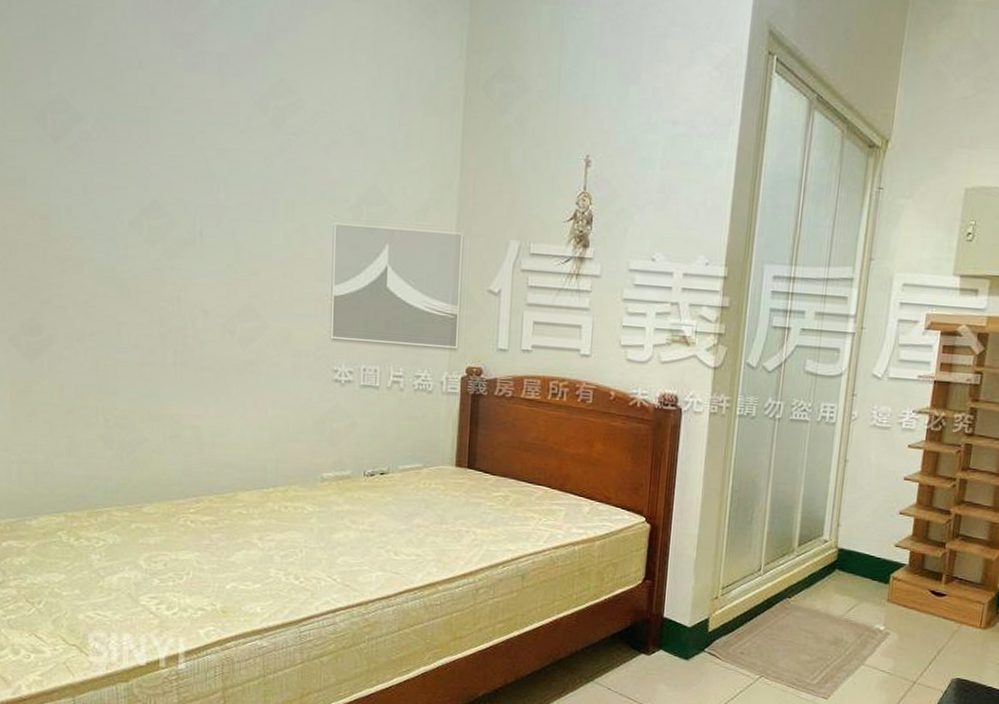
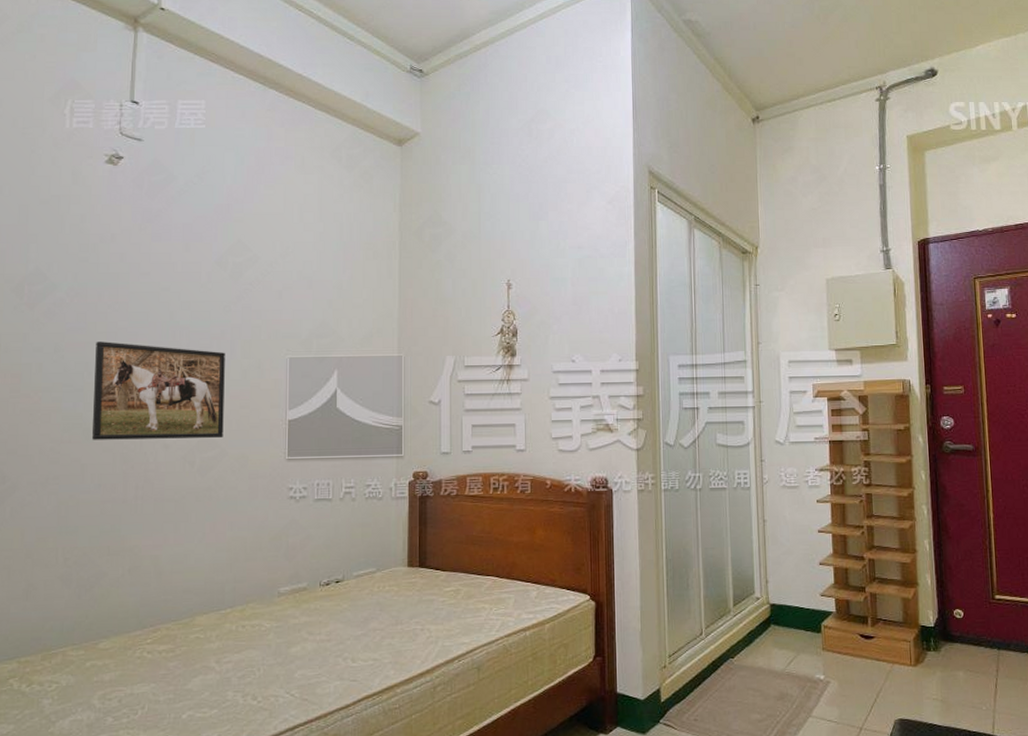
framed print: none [127,187,266,308] -> present [92,341,225,440]

